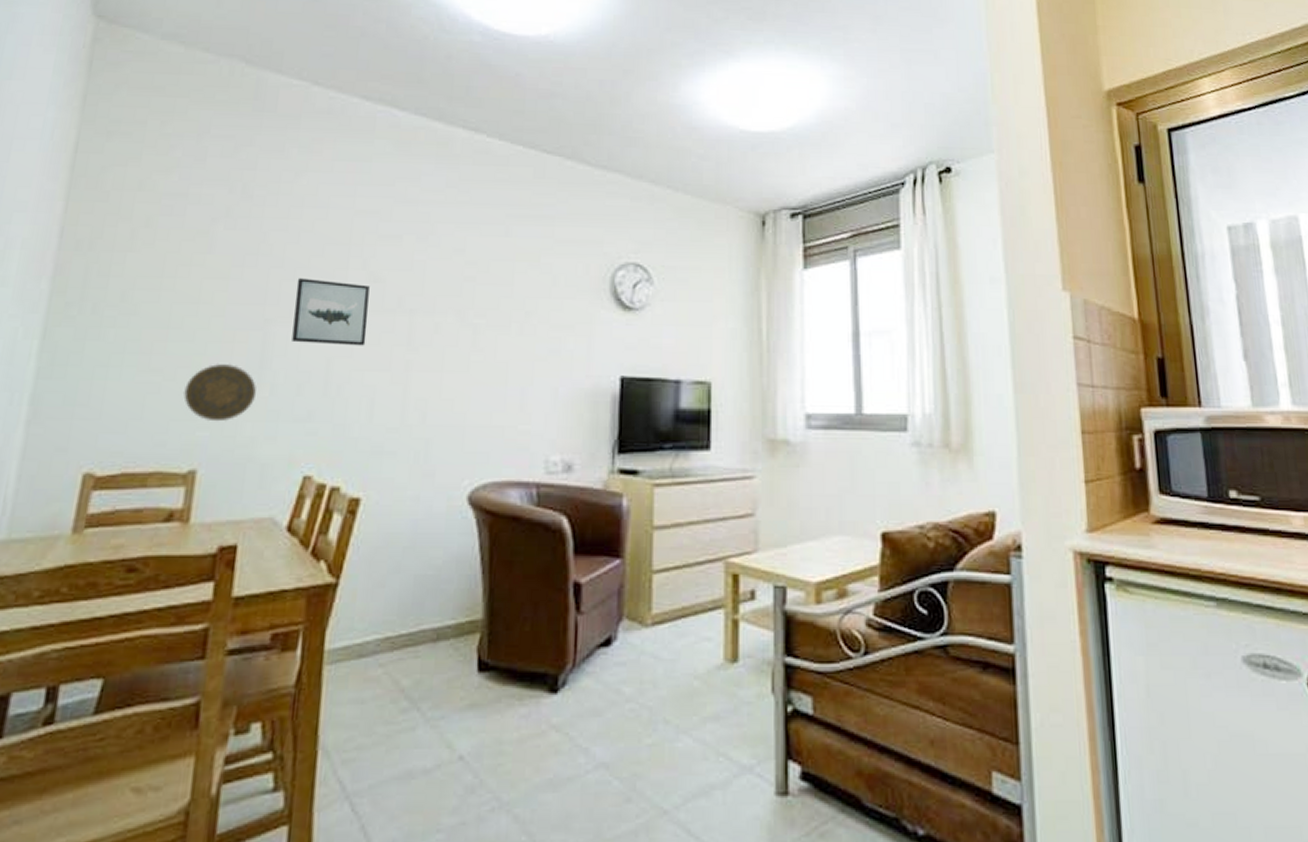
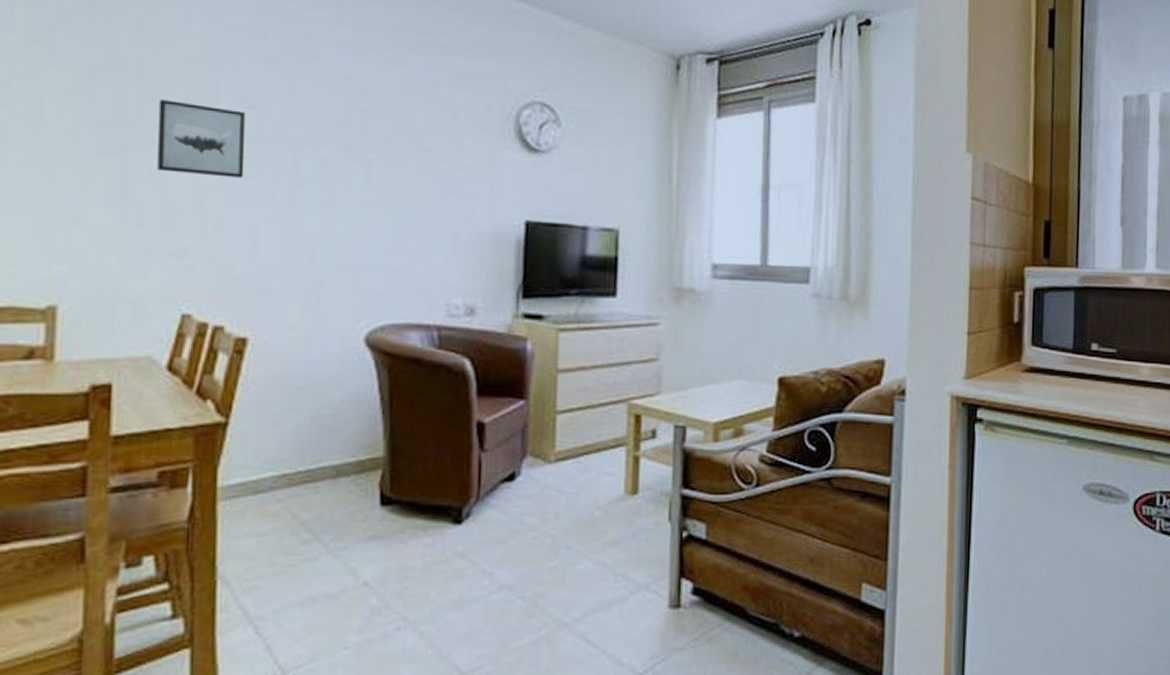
decorative plate: present [183,364,256,422] -> none [33,191,119,255]

